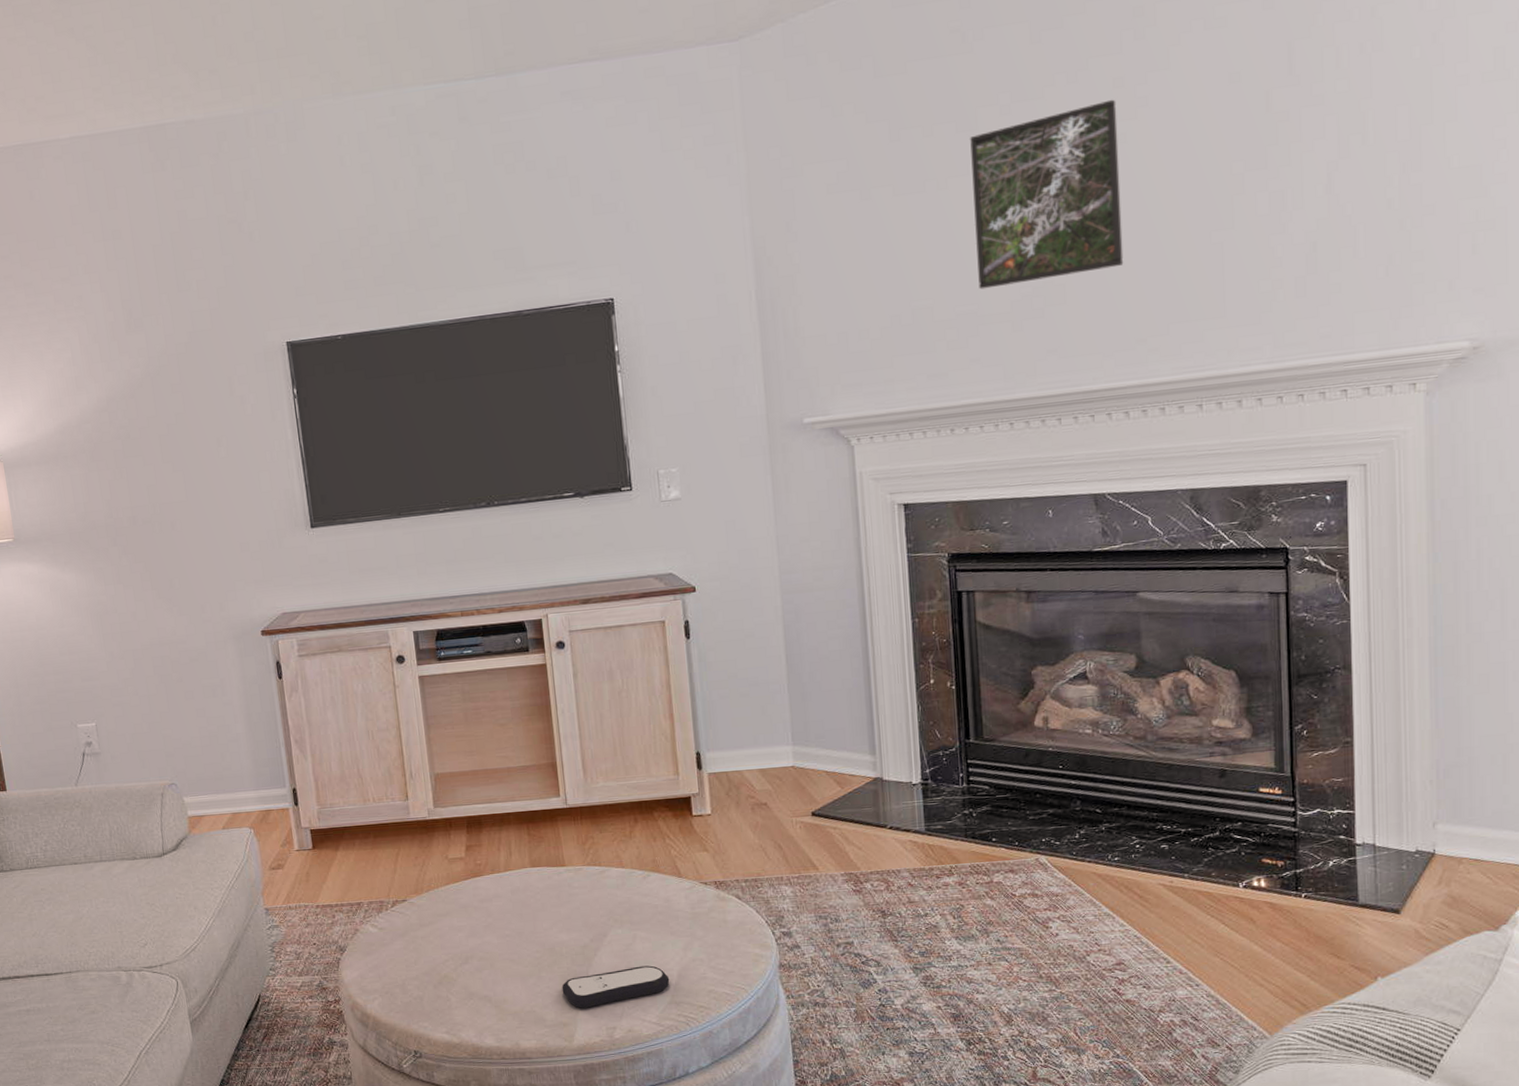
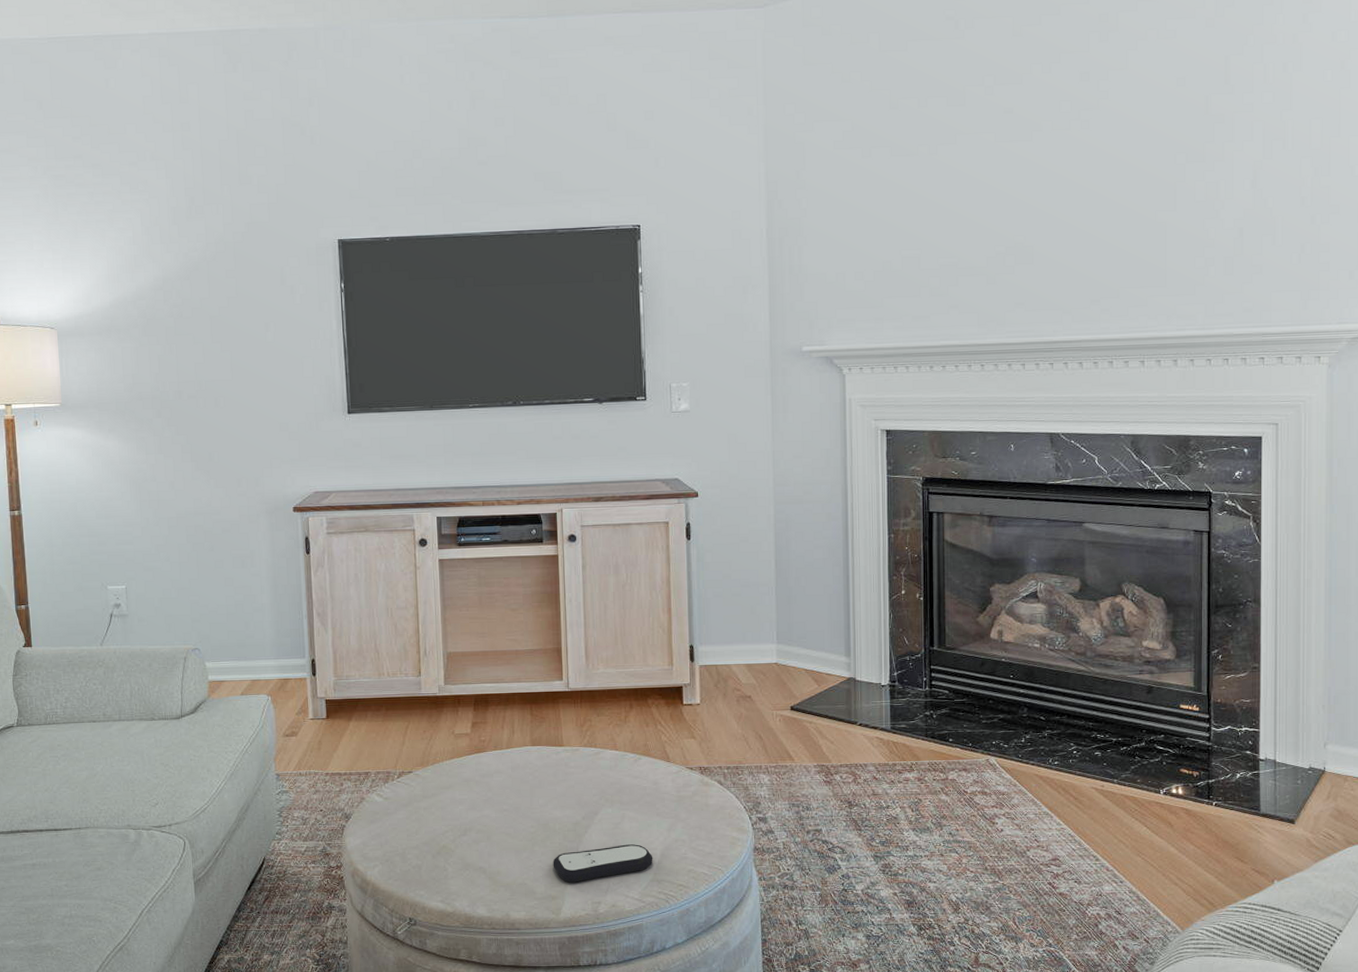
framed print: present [970,99,1124,290] -> none [958,90,1083,245]

